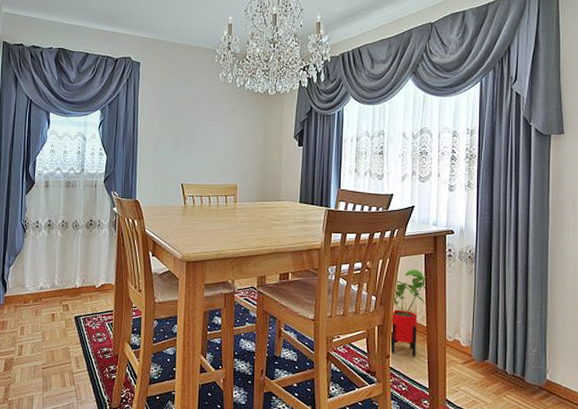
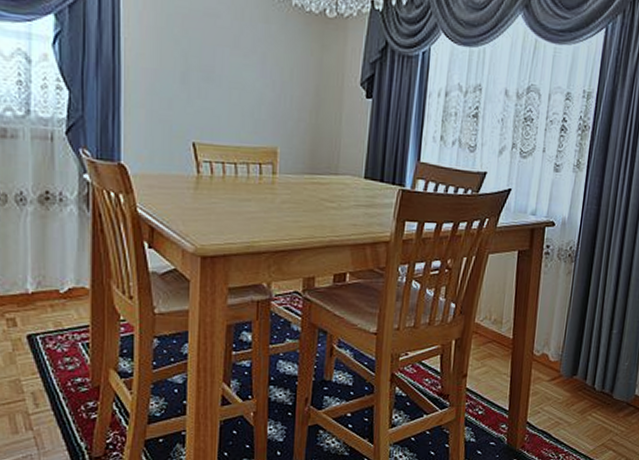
house plant: present [389,269,428,356] -> none [467,269,518,374]

